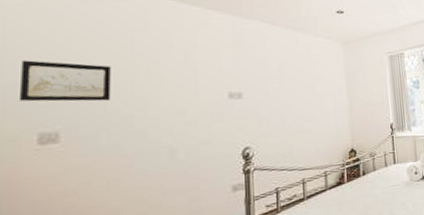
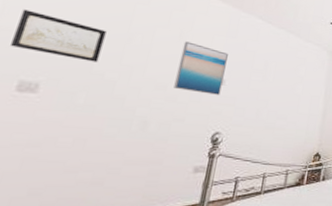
wall art: none [191,61,240,112] -> present [174,41,228,95]

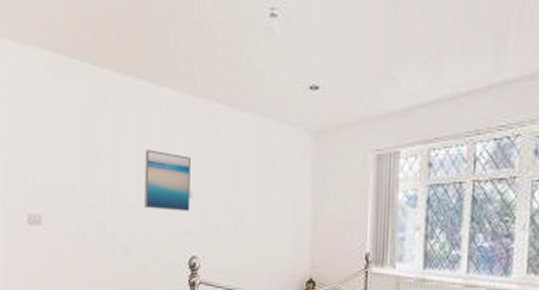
wall art: present [10,9,107,62] -> none [15,141,78,188]

